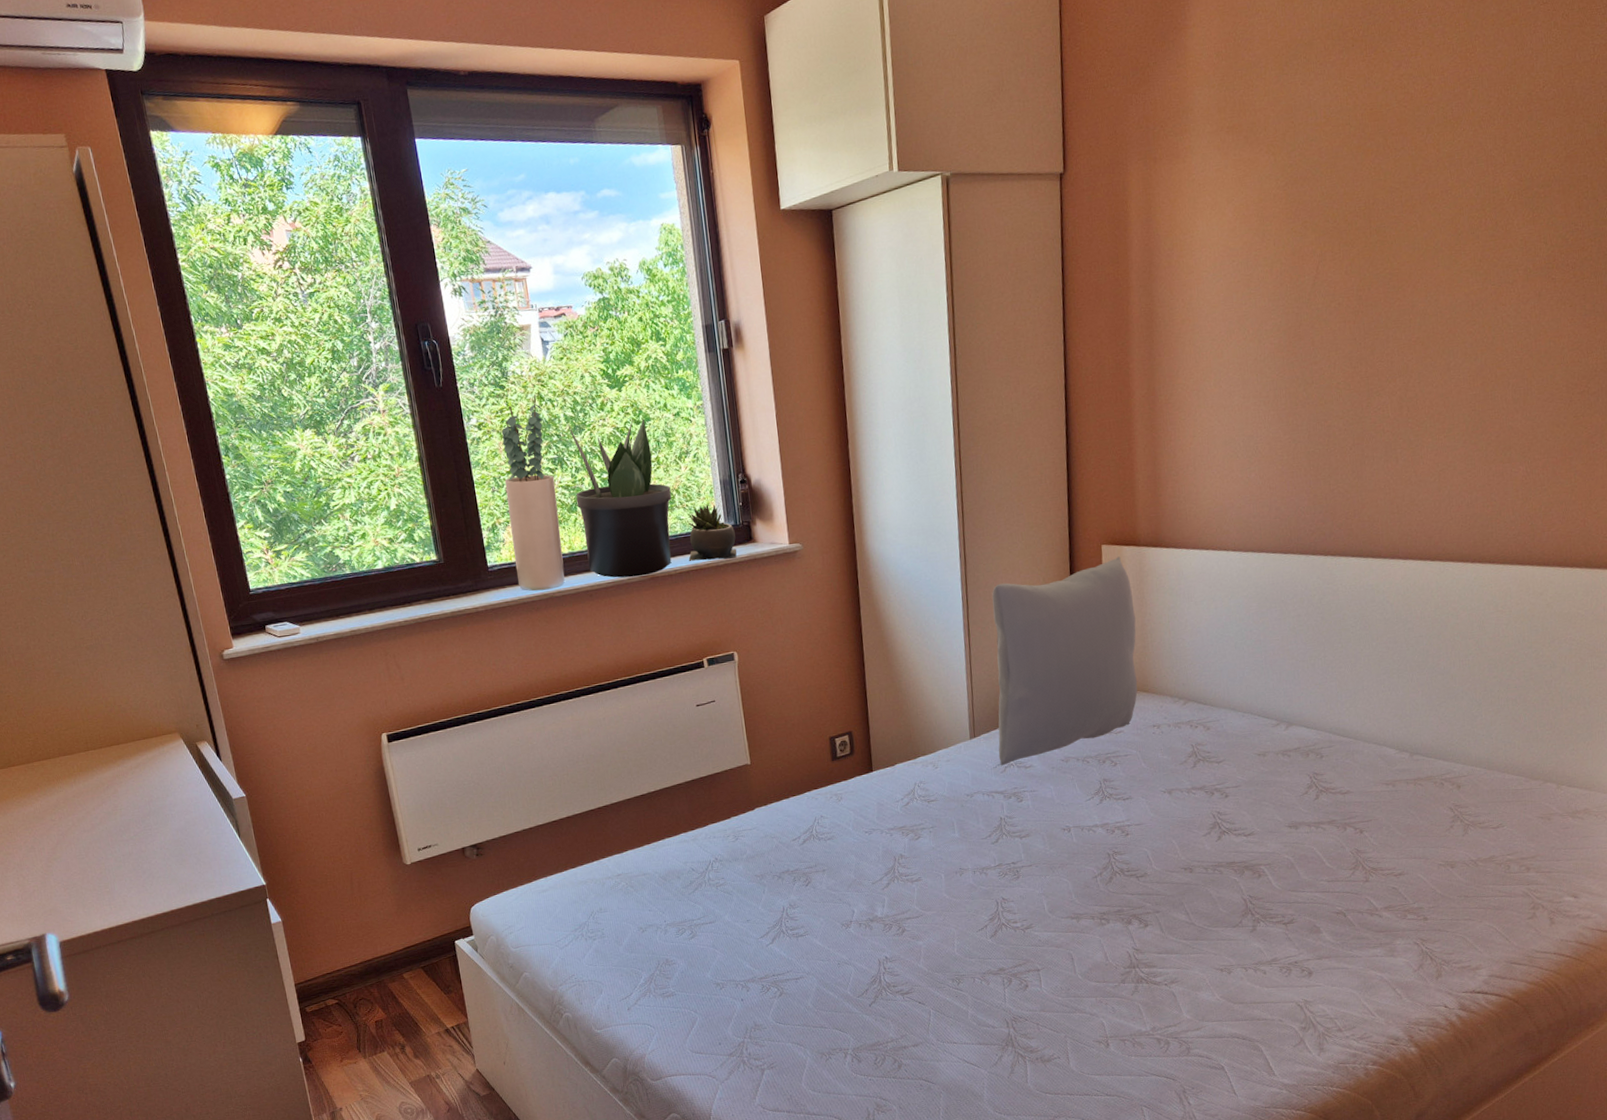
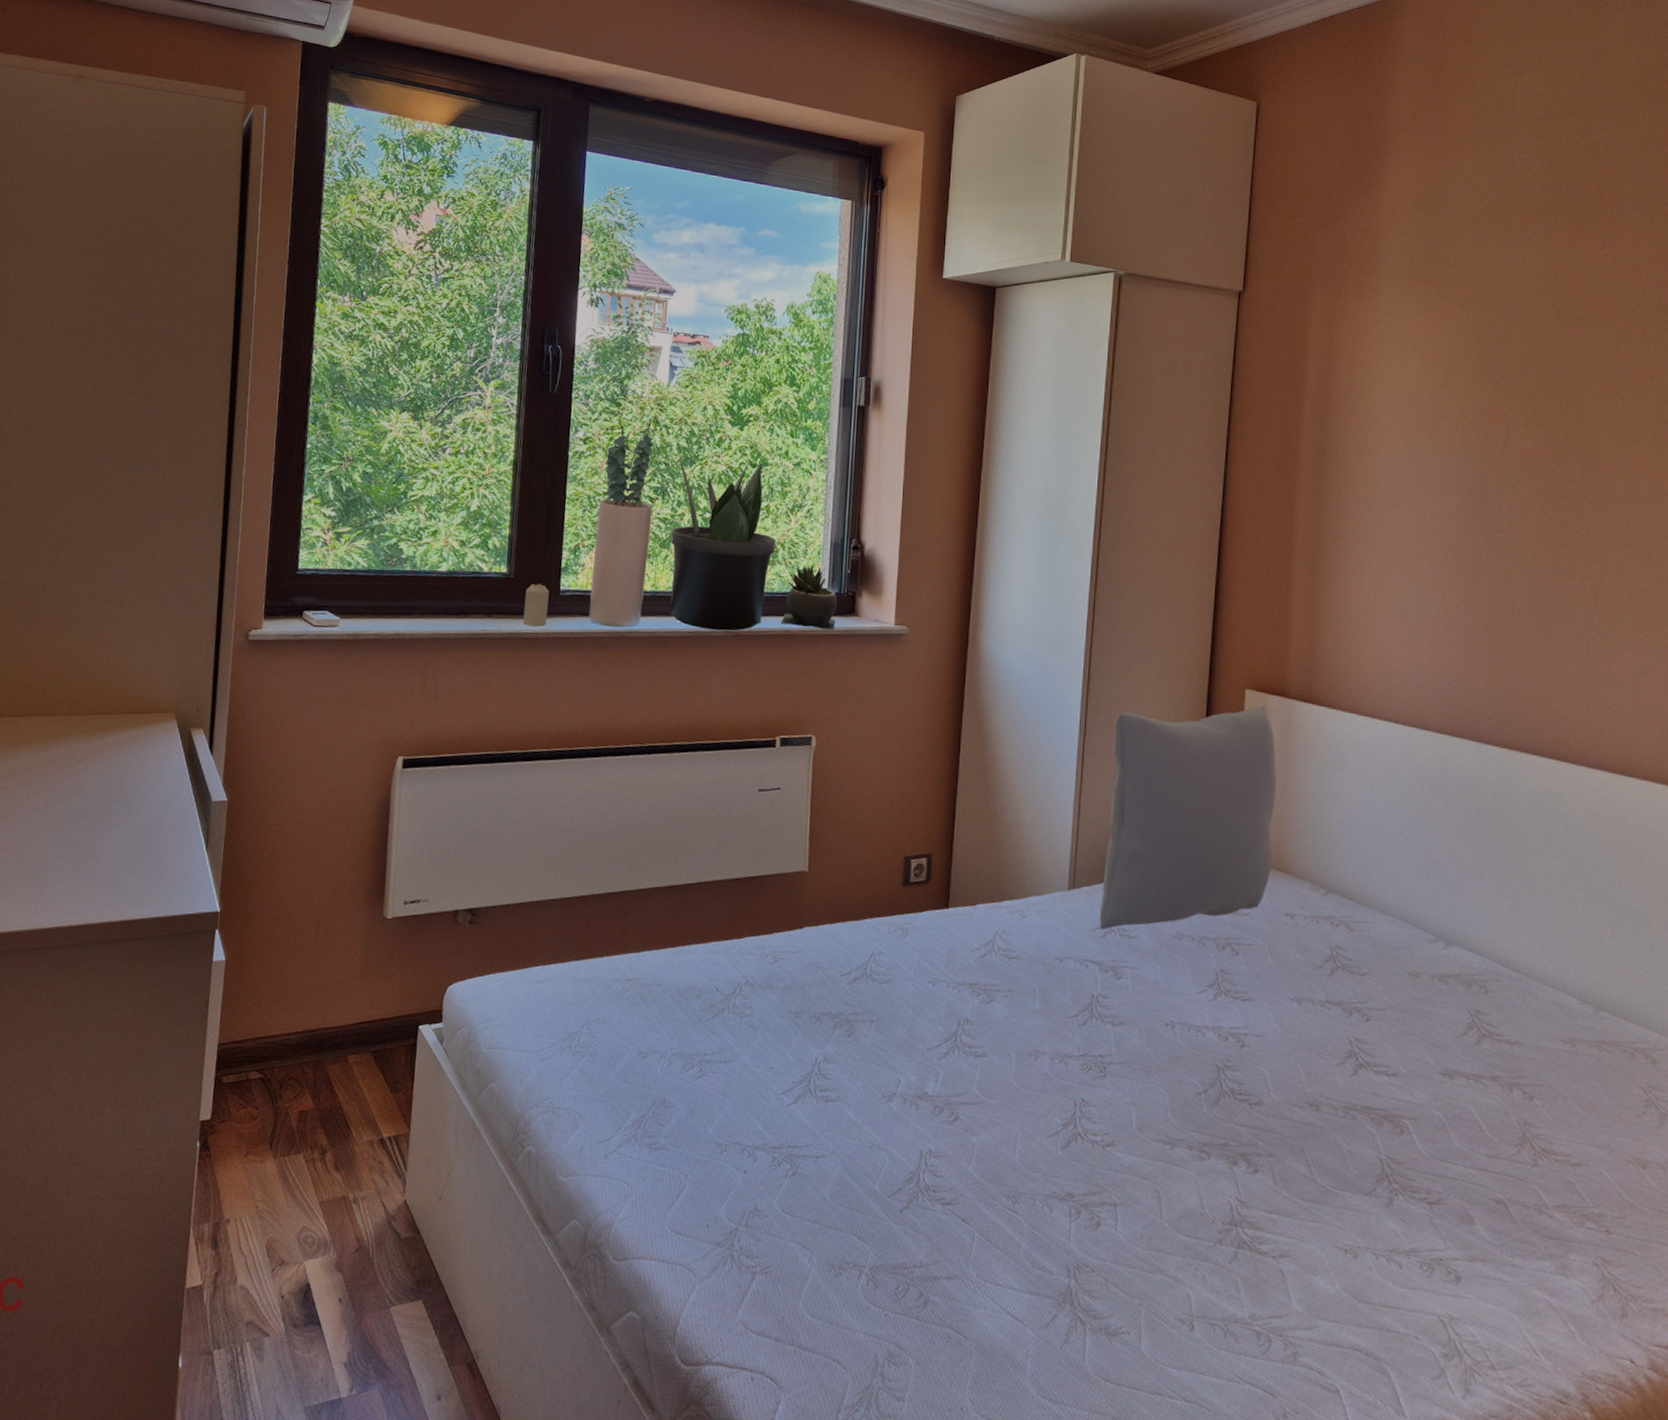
candle: none [457,564,483,603] -> present [523,583,549,627]

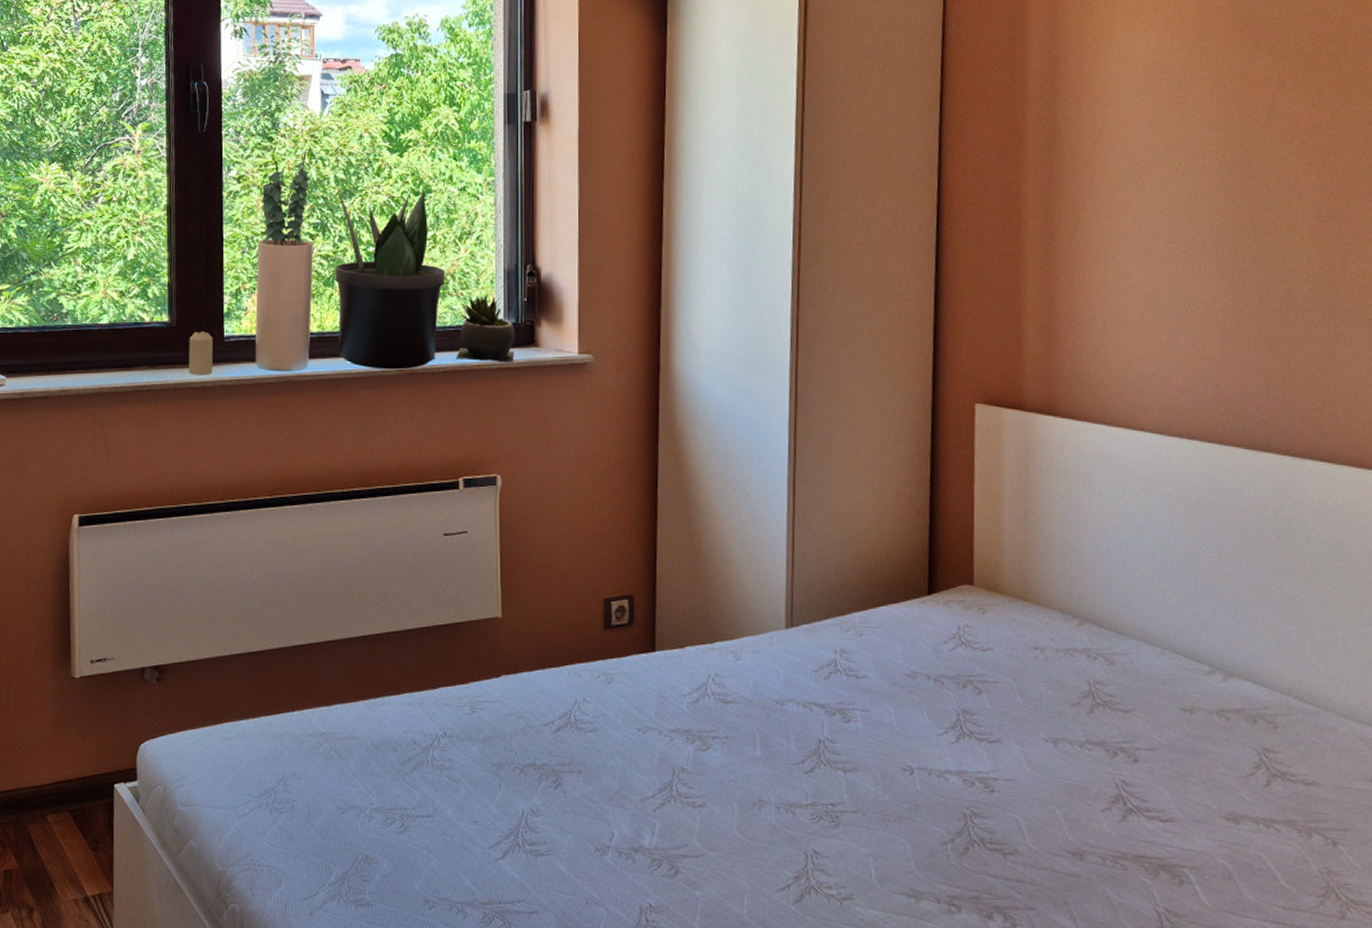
pillow: present [1099,705,1276,930] -> none [821,421,1017,671]

